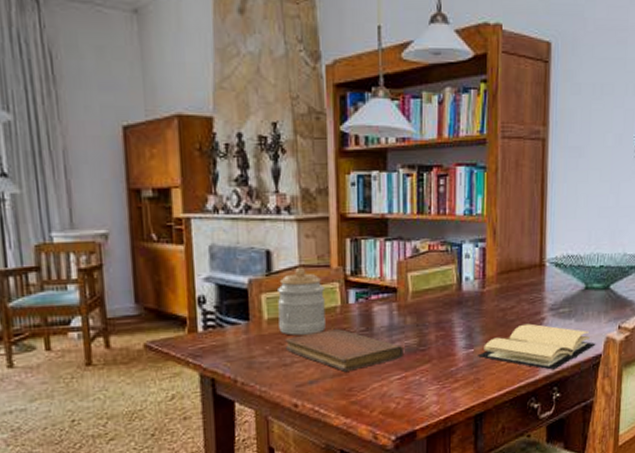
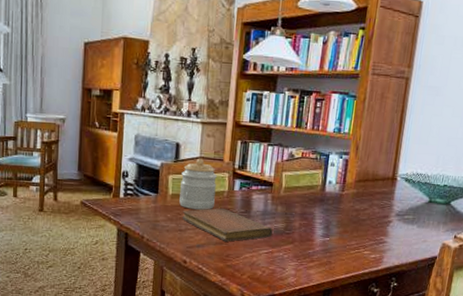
book: present [478,323,596,370] -> none [332,224,433,264]

